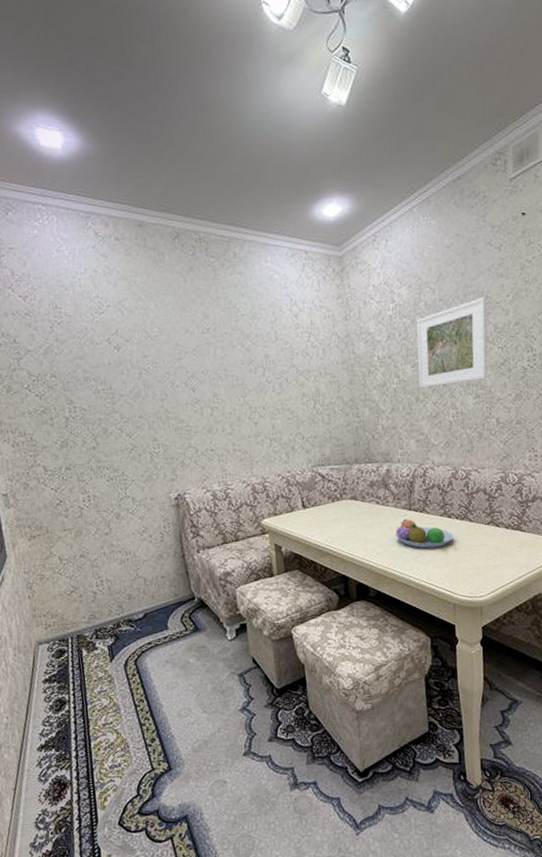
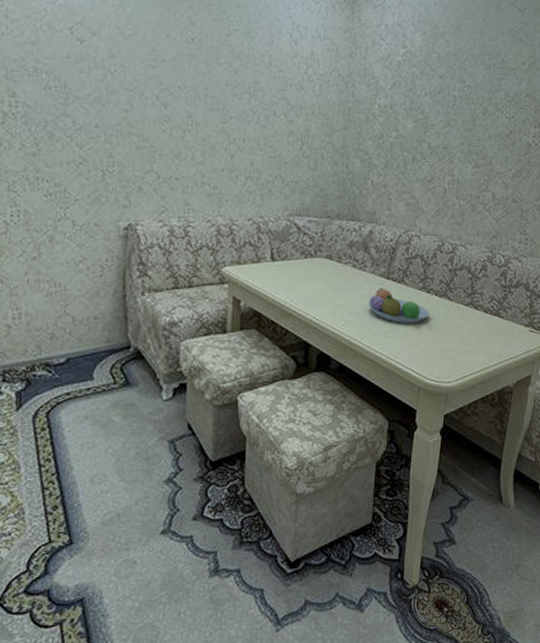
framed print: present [416,297,488,389] -> none [418,60,501,149]

